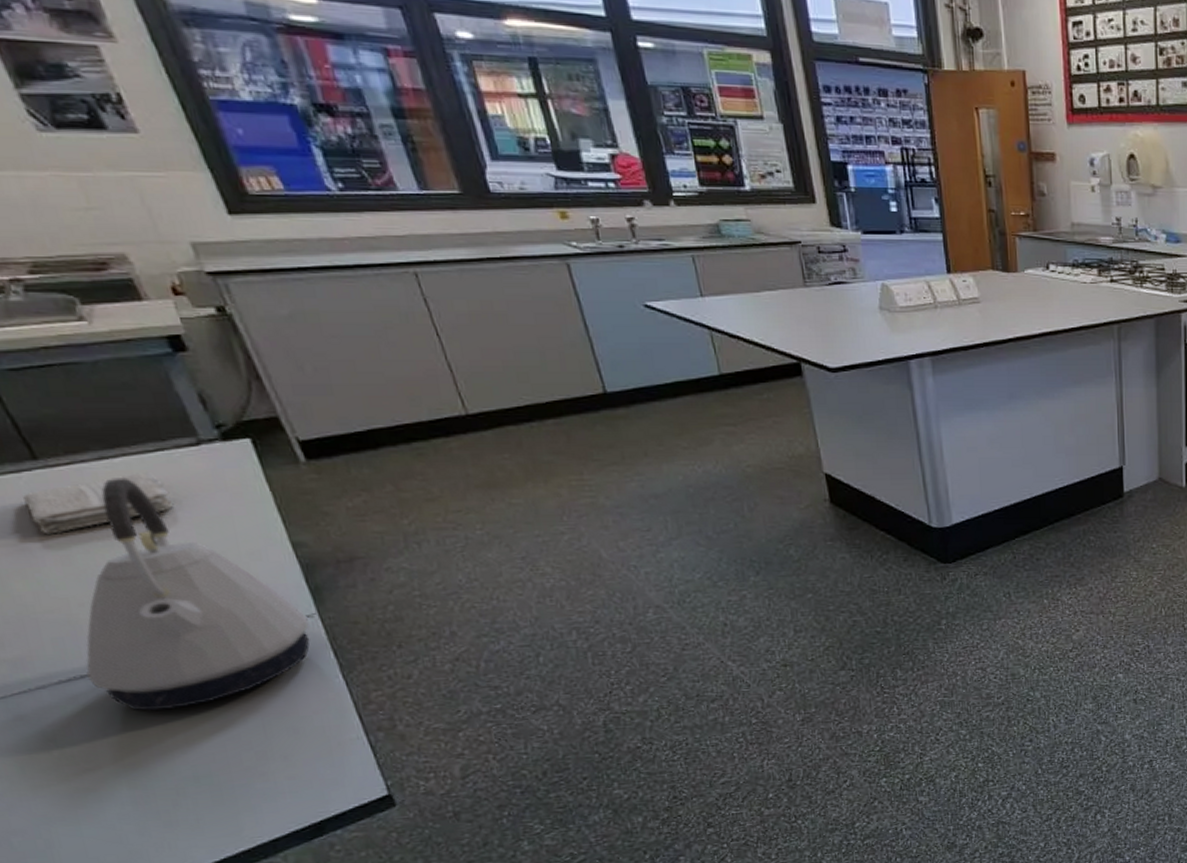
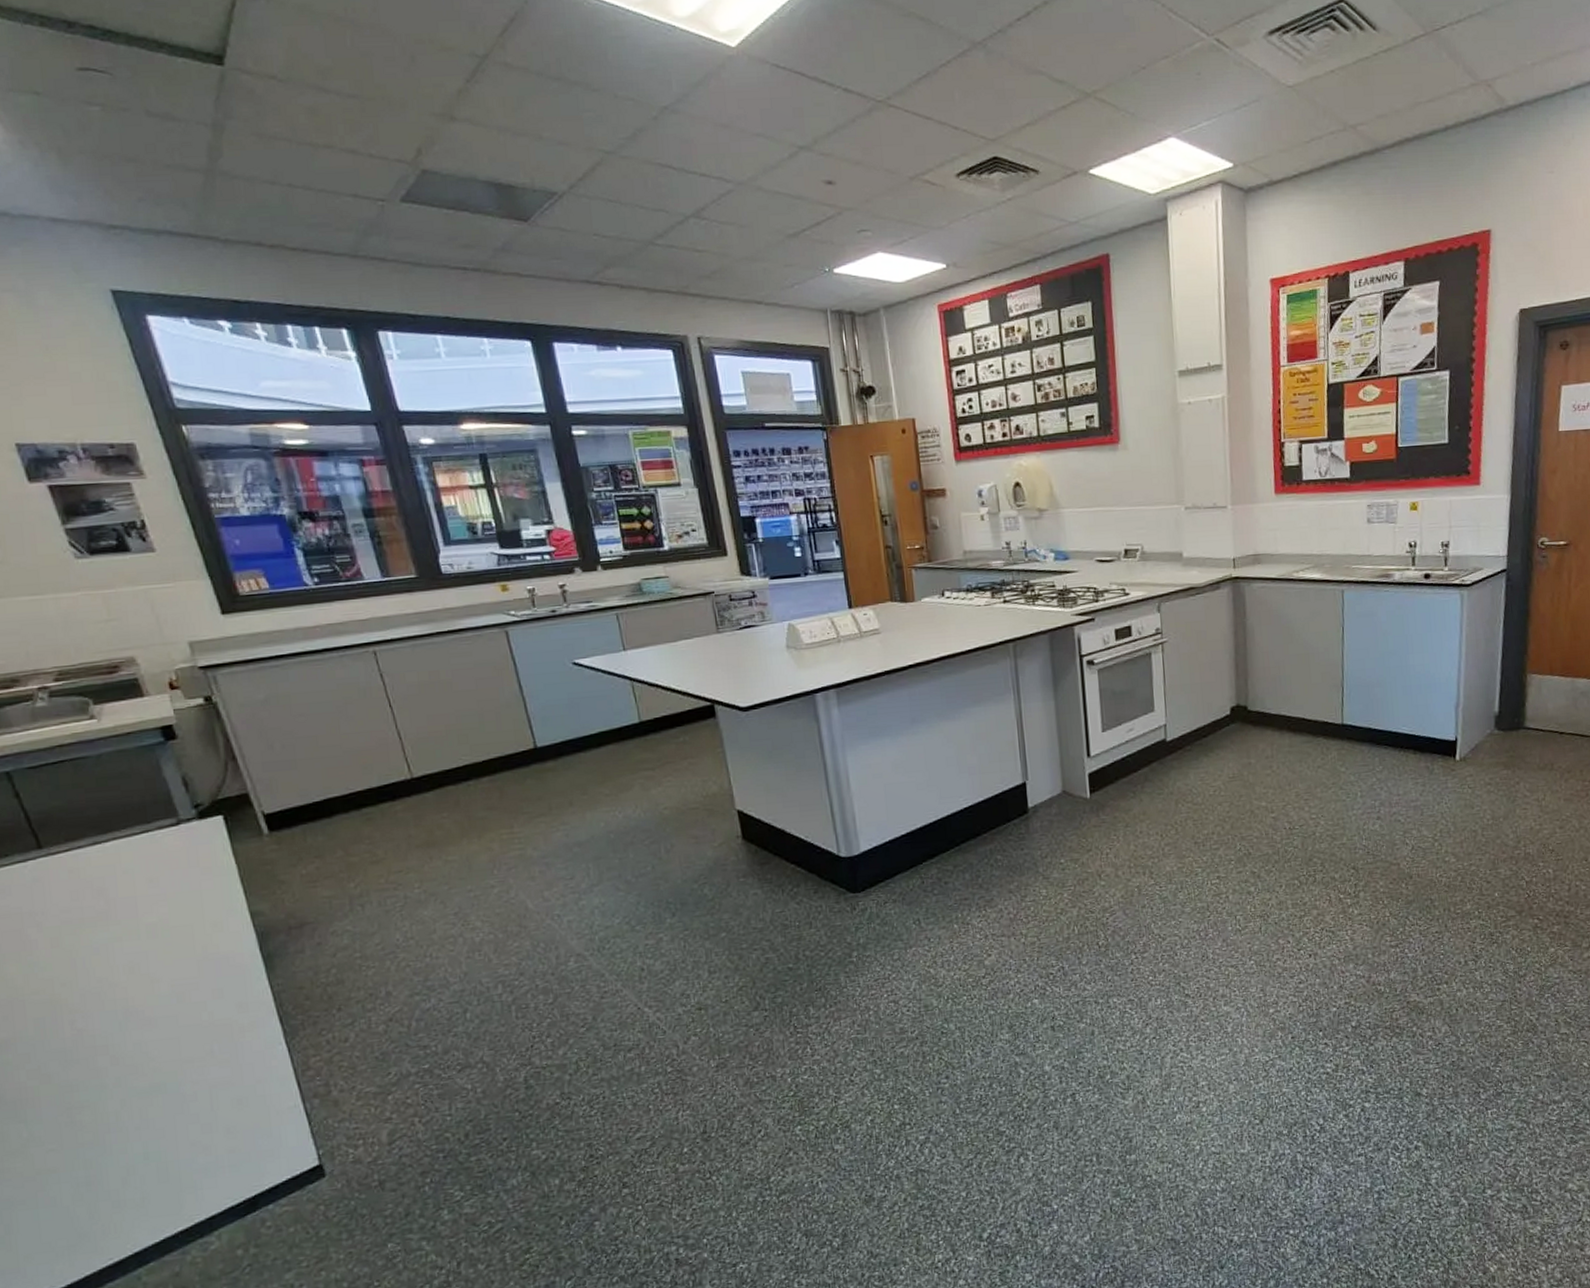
washcloth: present [23,473,172,535] -> none [26,854,151,919]
kettle: present [86,478,310,711] -> none [60,860,259,1088]

